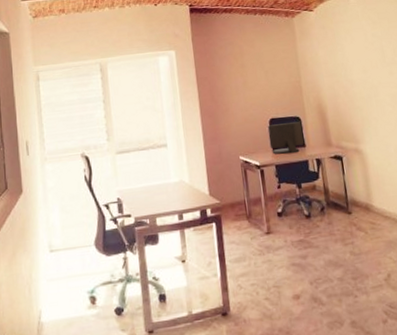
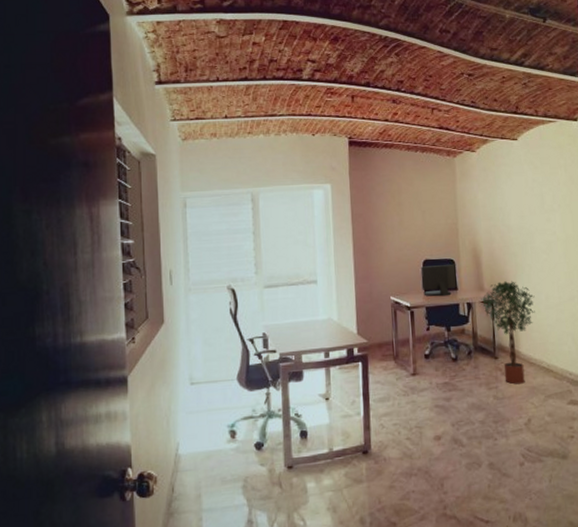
potted tree: none [329,135,386,239] -> present [481,281,535,384]

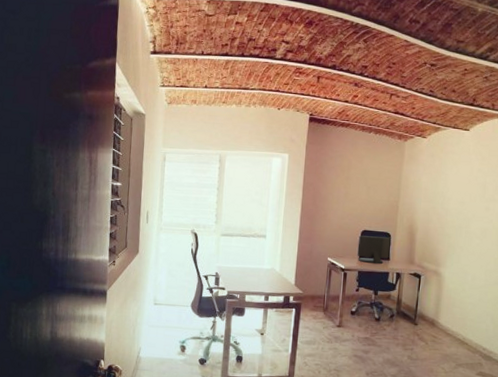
potted tree: present [481,281,535,384] -> none [410,258,462,350]

